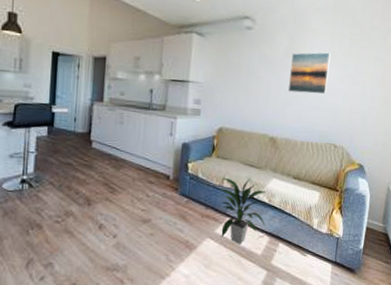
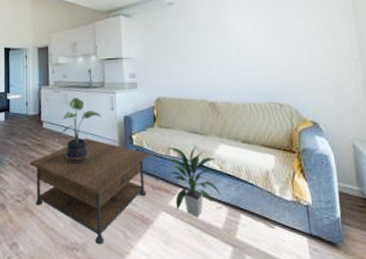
coffee table: none [73,162,203,267] -> present [29,138,150,245]
potted plant: none [109,118,158,188] -> present [58,98,101,164]
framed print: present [288,52,331,95] -> none [215,14,259,56]

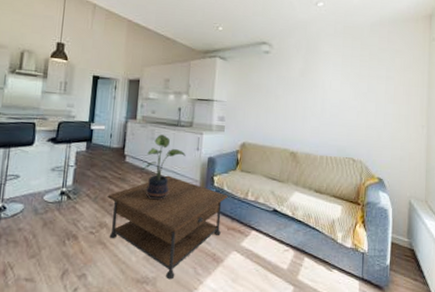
indoor plant: present [166,146,221,218] -> none [244,190,290,259]

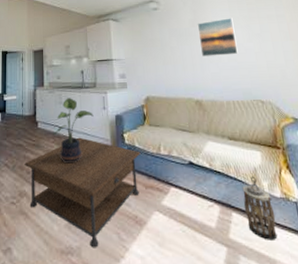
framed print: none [305,72,343,111] -> present [197,18,238,56]
lantern: none [316,227,343,283] -> present [242,176,278,240]

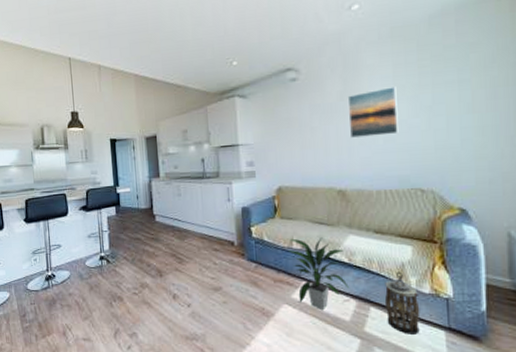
coffee table: present [24,137,141,248] -> none [144,231,270,336]
potted plant: present [53,98,94,164] -> none [172,189,217,257]
indoor plant: none [157,144,212,218] -> present [289,238,349,311]

